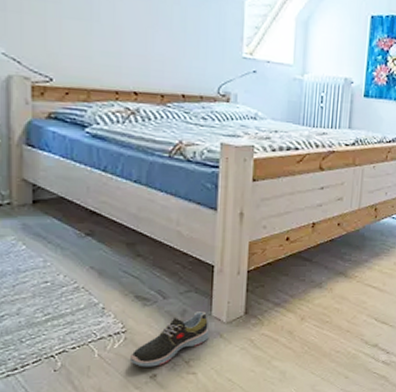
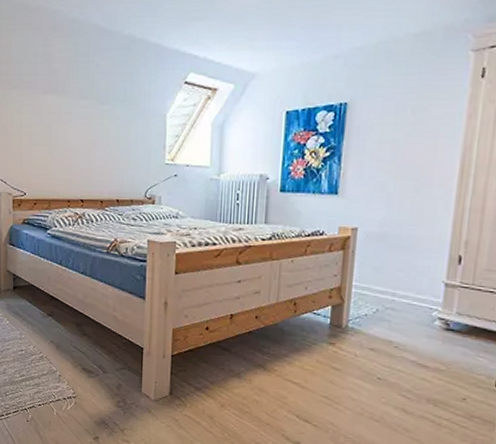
shoe: present [129,311,209,367] -> none [78,387,140,430]

